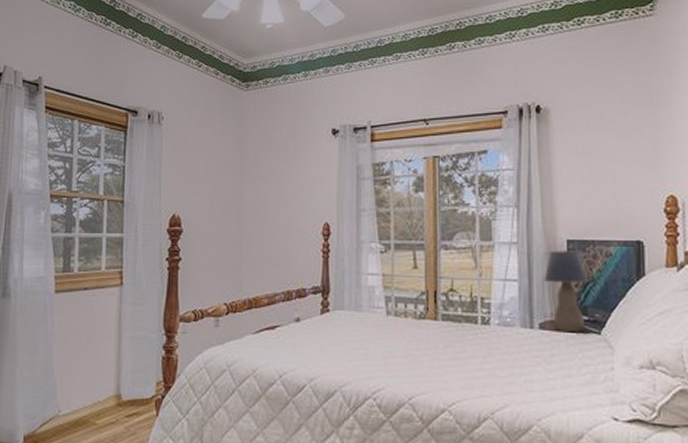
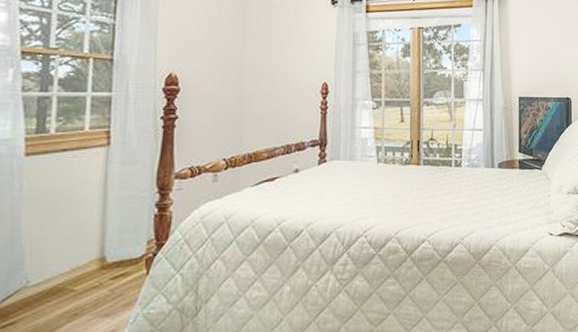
table lamp: present [543,249,589,333] -> none [502,104,534,170]

